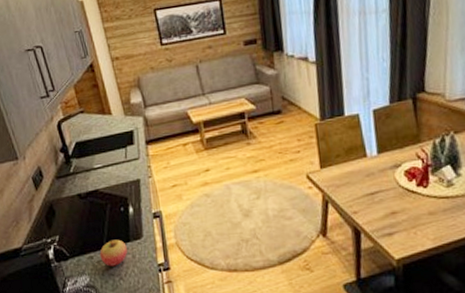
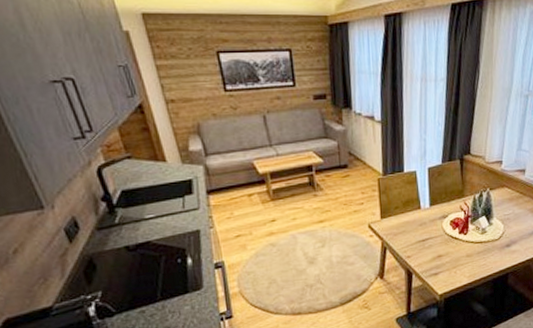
fruit: present [99,239,127,267] -> none [153,291,185,319]

